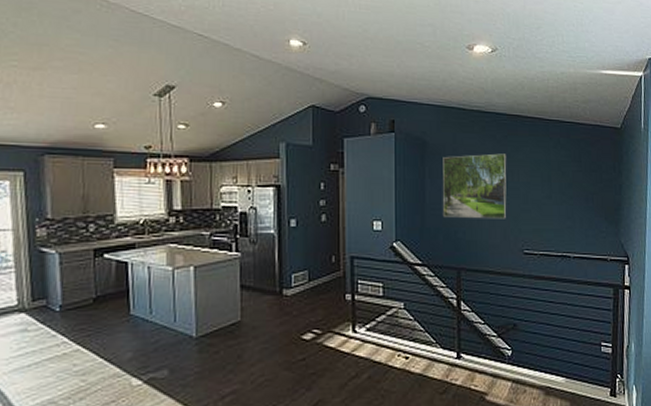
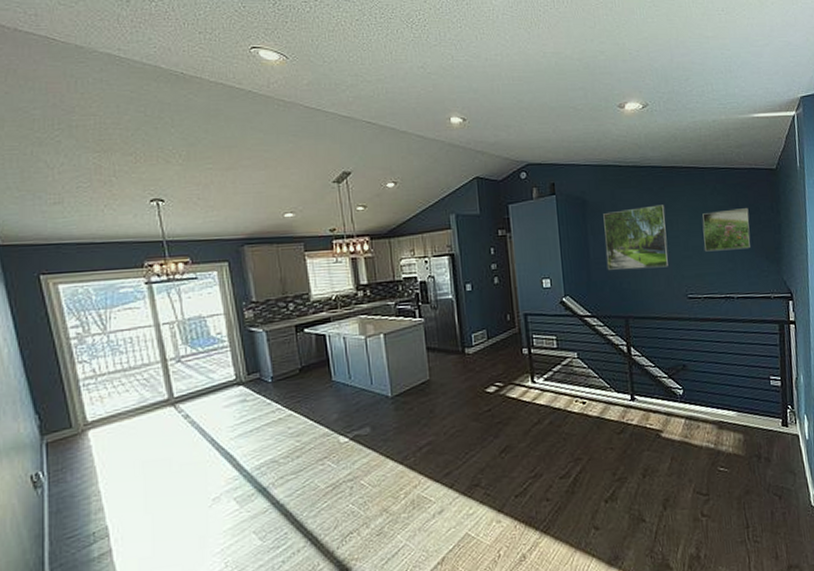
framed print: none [543,165,591,207] -> present [702,208,750,252]

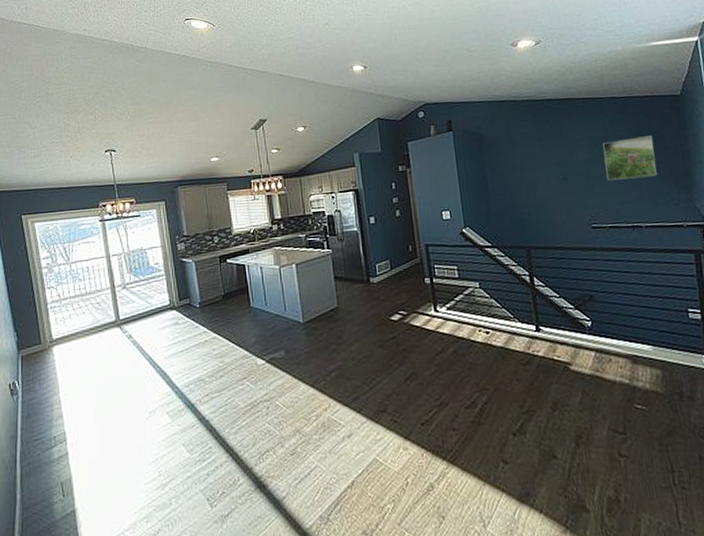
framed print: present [603,205,668,270] -> none [500,136,569,201]

